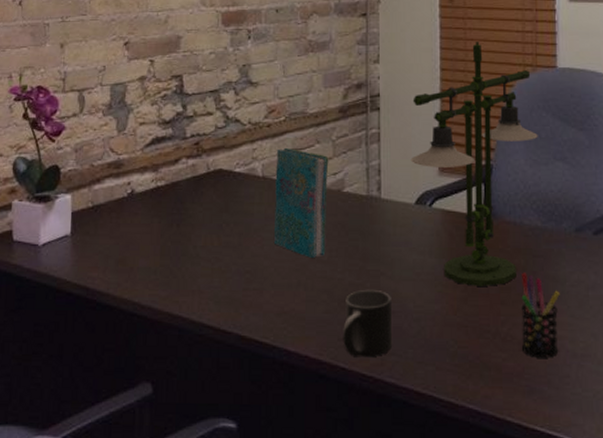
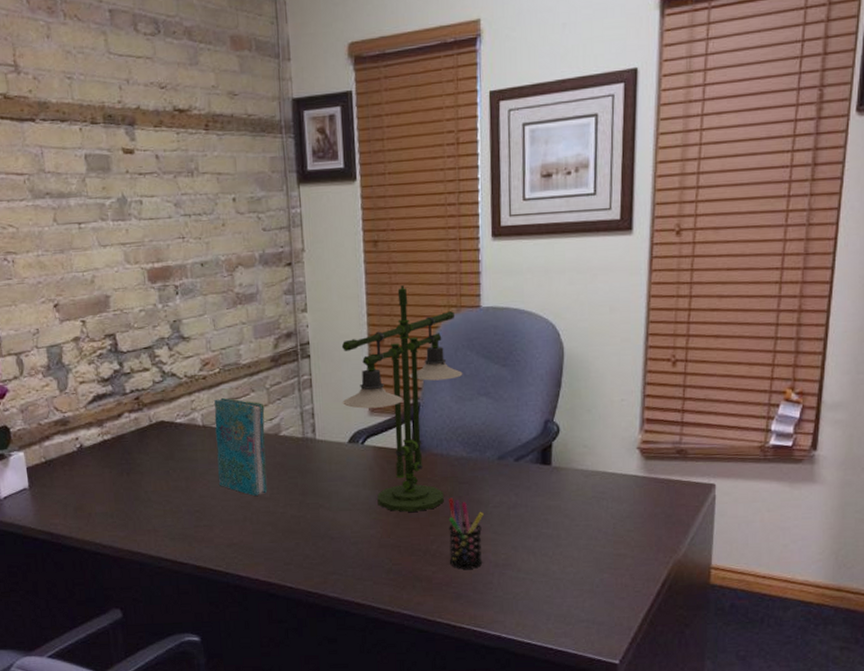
mug: present [343,289,392,358] -> none [288,520,333,578]

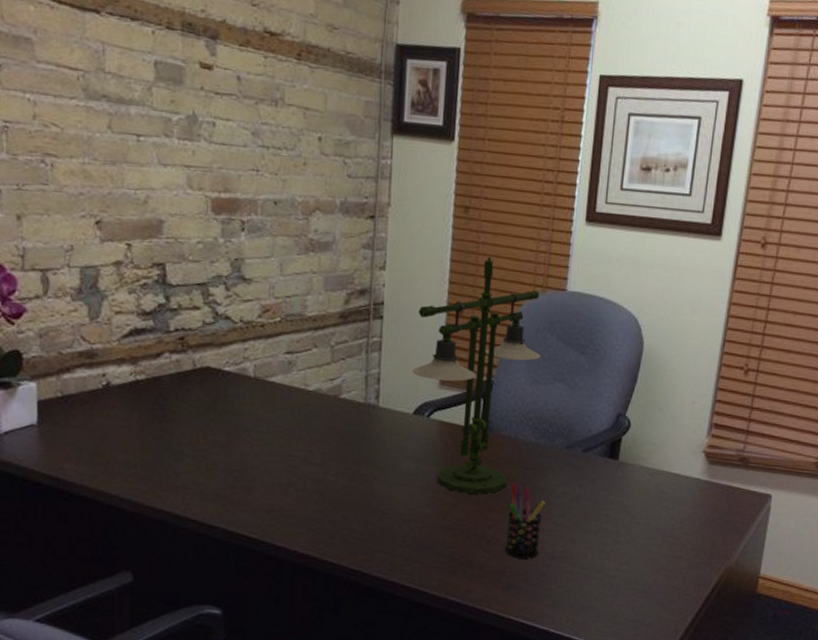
cover: present [214,397,268,496] -> none [264,349,327,460]

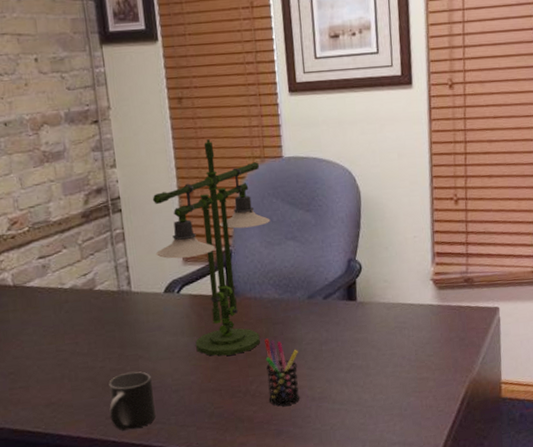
mug: none [332,492,383,554] -> present [109,371,156,431]

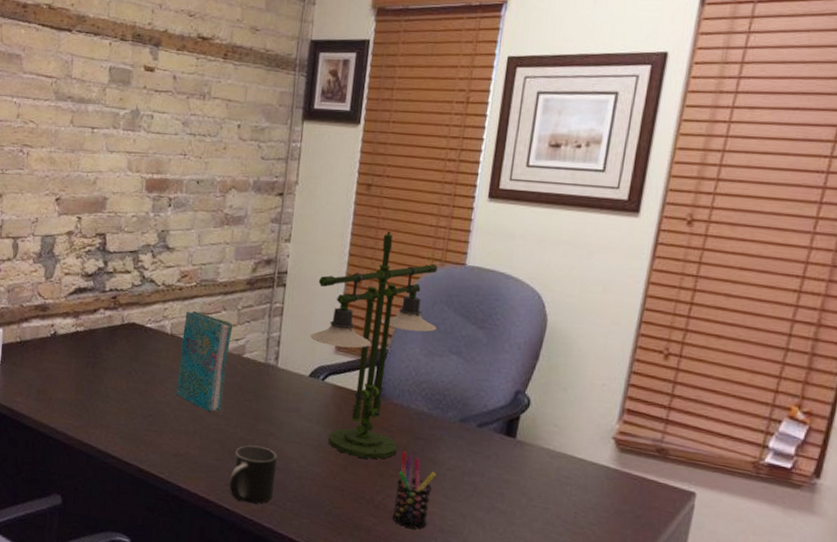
cover: none [25,255,85,353] -> present [175,310,233,411]

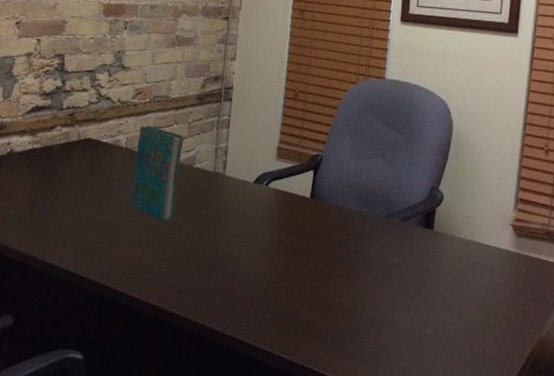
mug: present [229,445,277,504] -> none [181,251,226,308]
desk lamp: present [309,232,438,459] -> none [253,50,364,257]
pen holder: present [392,451,436,529] -> none [331,248,368,321]

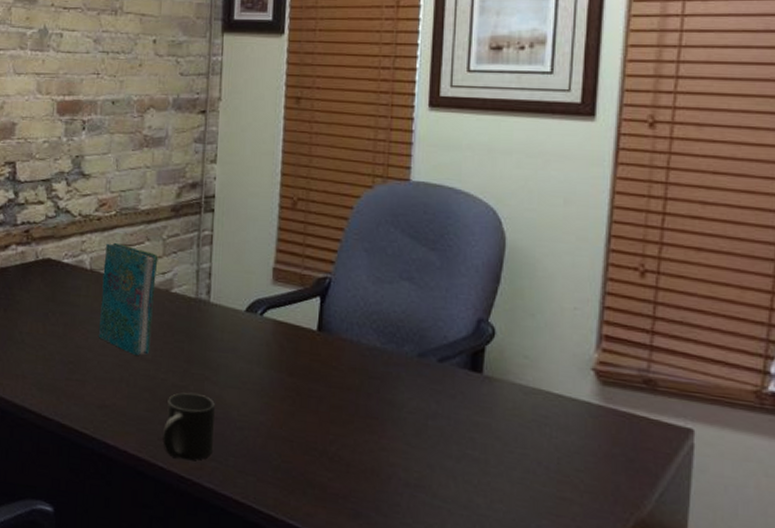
mug: none [181,251,226,308] -> present [163,392,215,460]

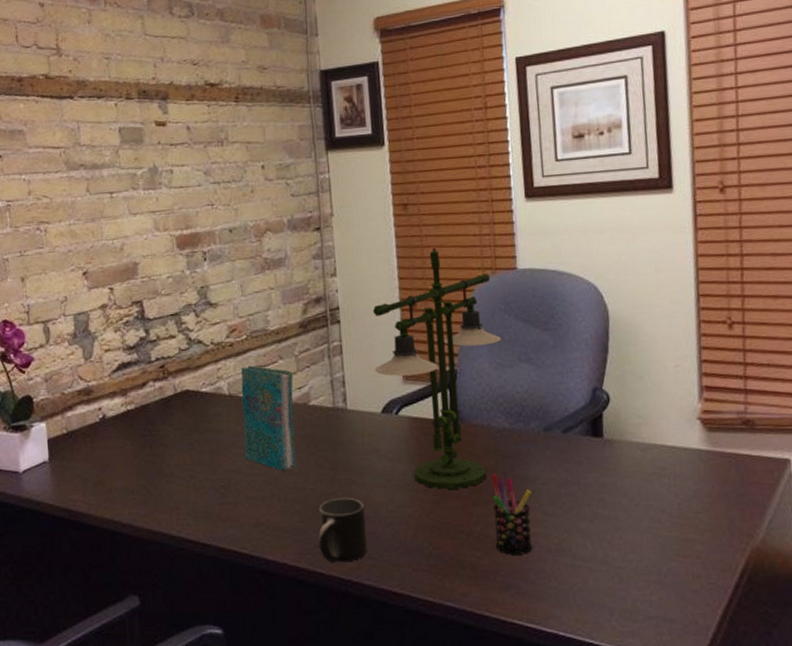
desk lamp: none [243,147,384,404] -> present [372,248,502,489]
pen holder: none [349,393,396,484] -> present [492,473,533,555]

